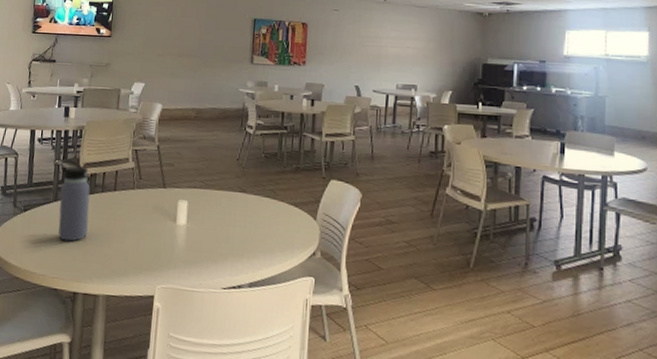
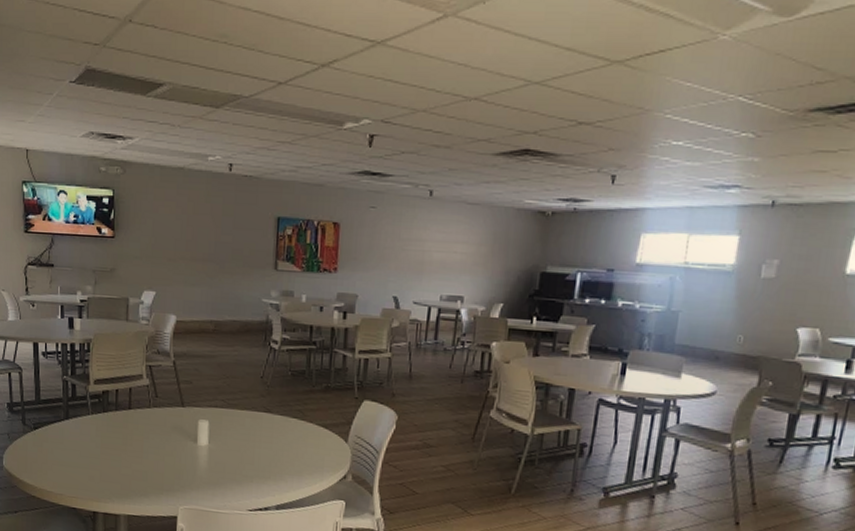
water bottle: present [58,160,91,242] -> none [69,375,104,461]

